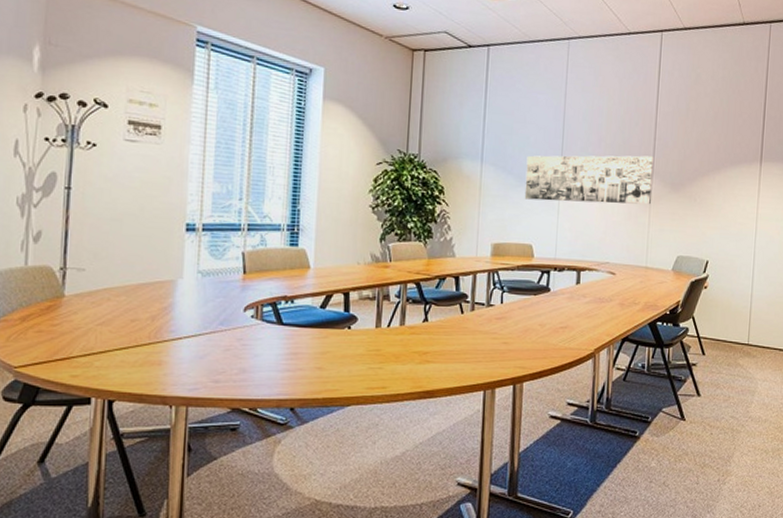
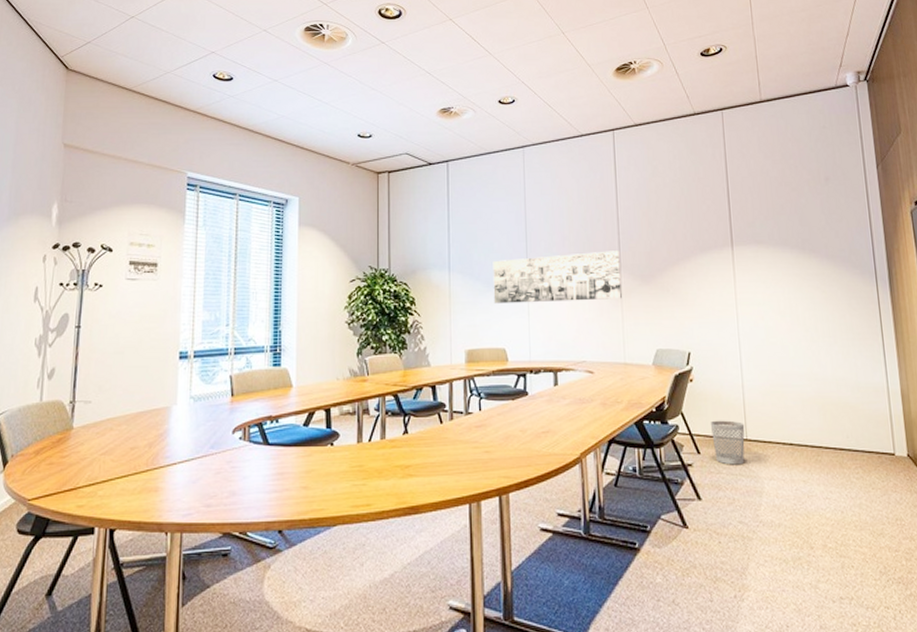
wastebasket: none [717,325,748,367] -> present [710,420,745,465]

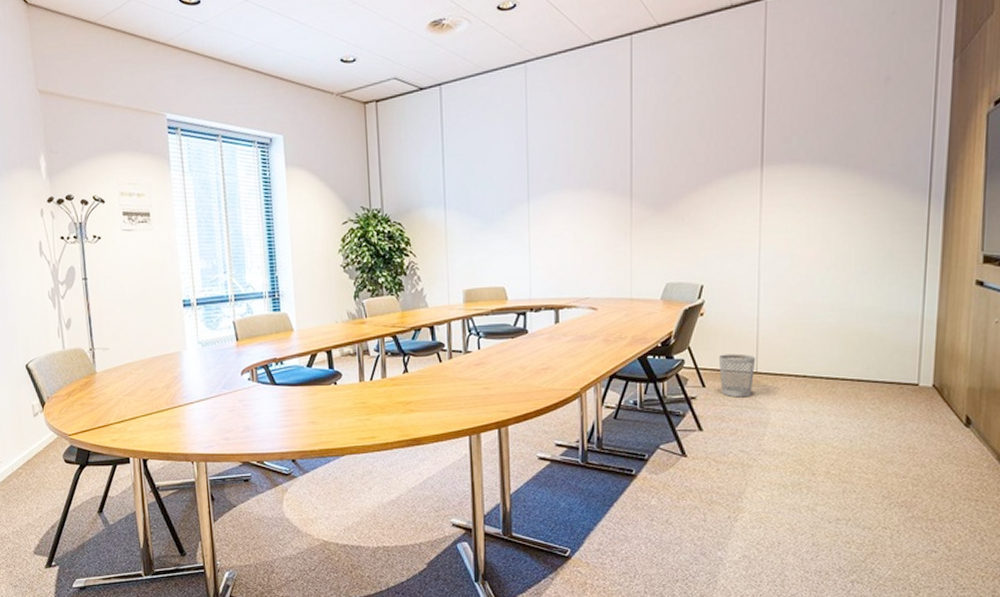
wall art: present [493,250,622,304] -> none [491,177,631,241]

